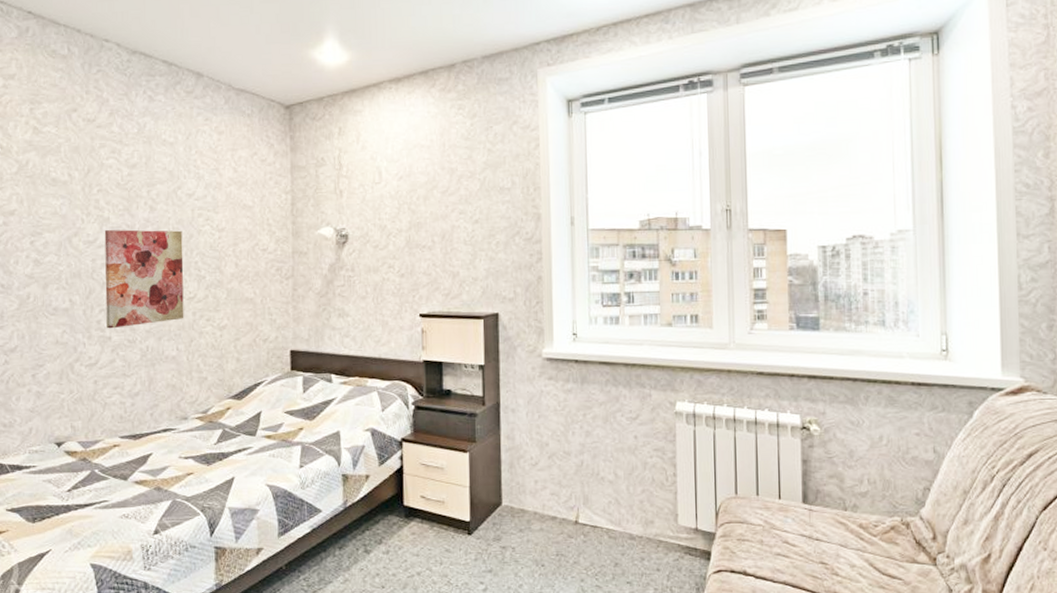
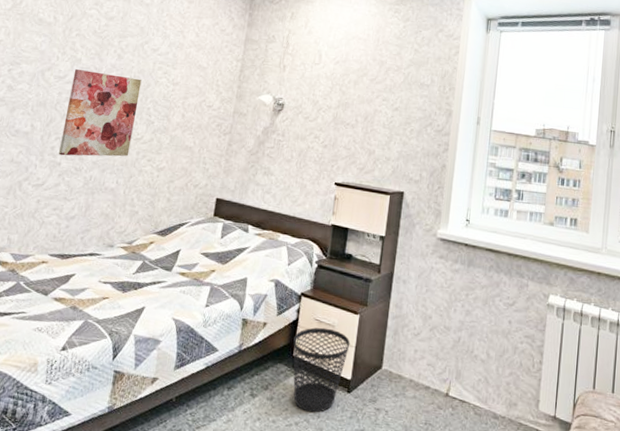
wastebasket: none [401,471,464,560] -> present [293,327,350,413]

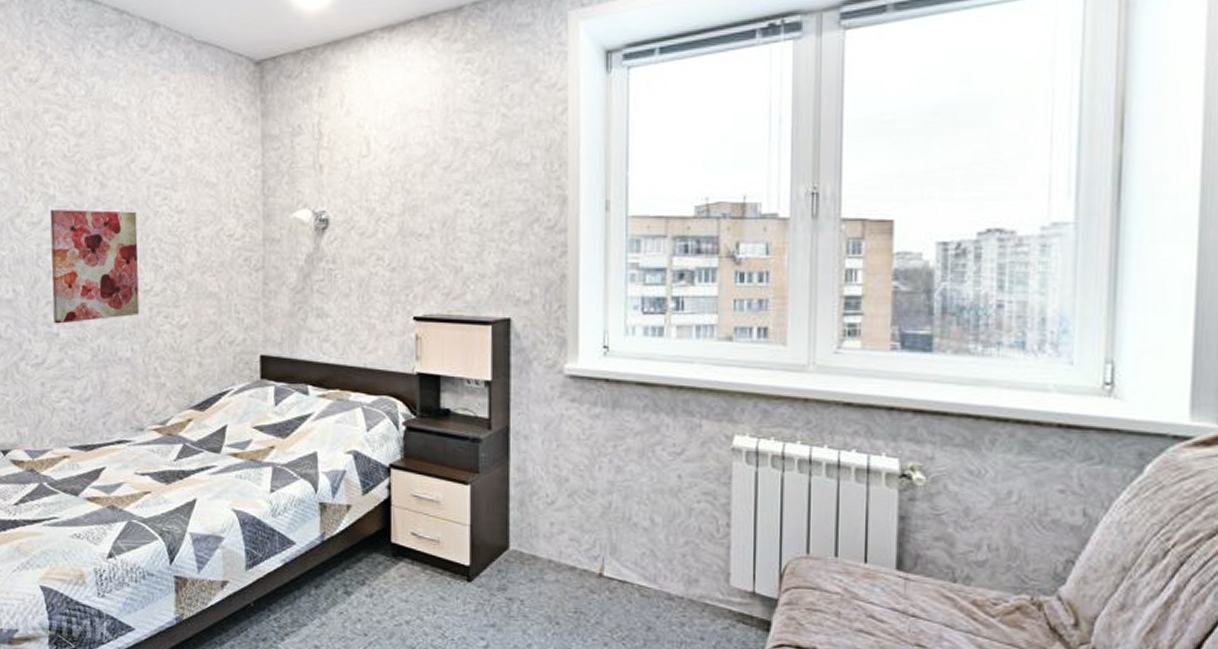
wastebasket: present [293,327,350,413] -> none [388,505,463,608]

